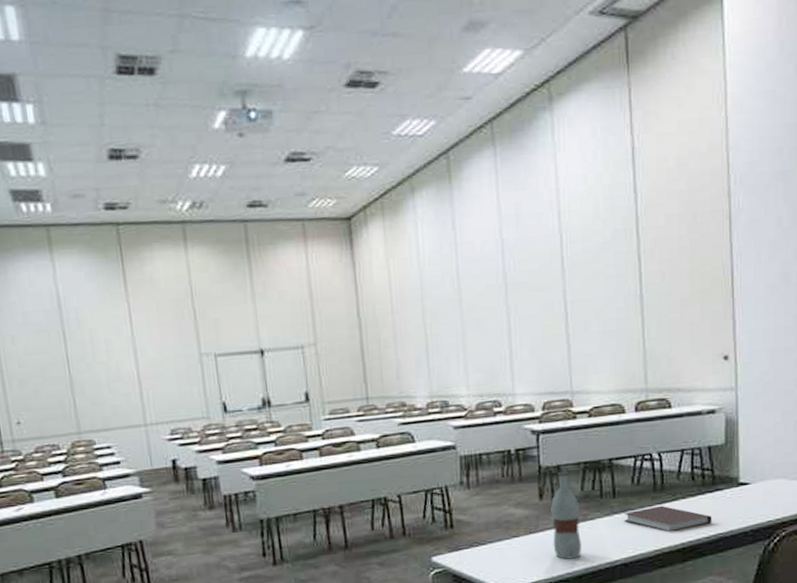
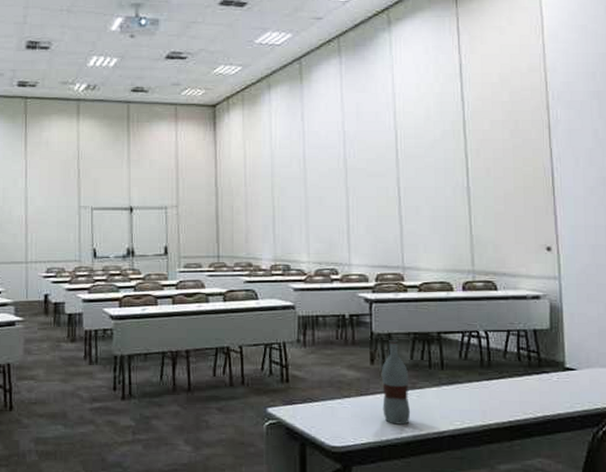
notebook: present [623,505,712,532] -> none [451,382,539,409]

